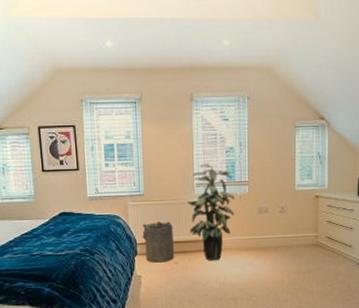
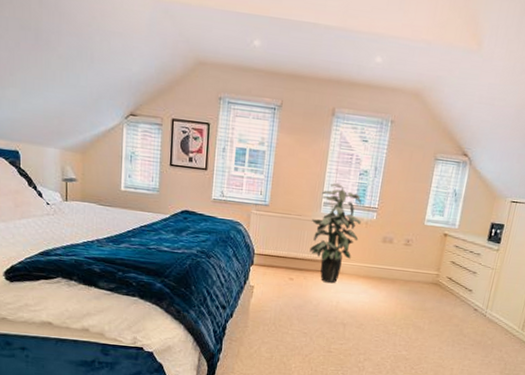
laundry hamper: present [142,221,175,263] -> none [261,234,294,277]

